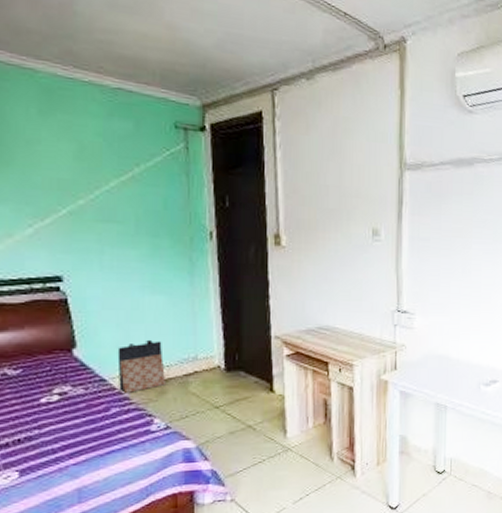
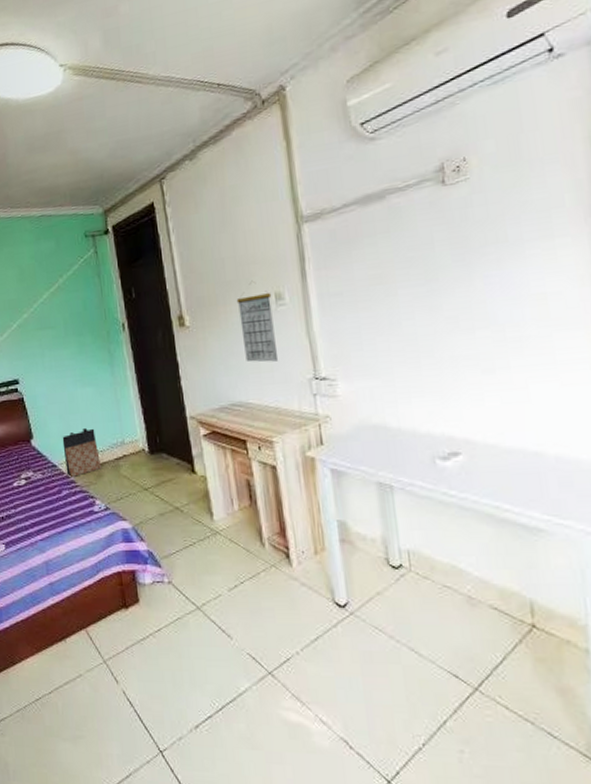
calendar: none [336,213,369,292] -> present [236,280,279,362]

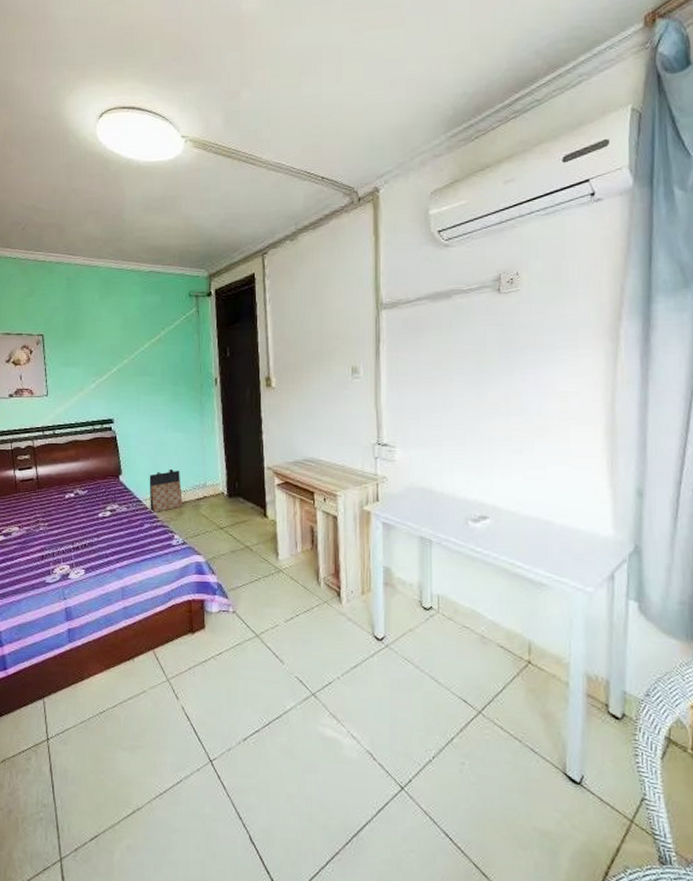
calendar: present [236,280,279,362] -> none [318,353,349,426]

